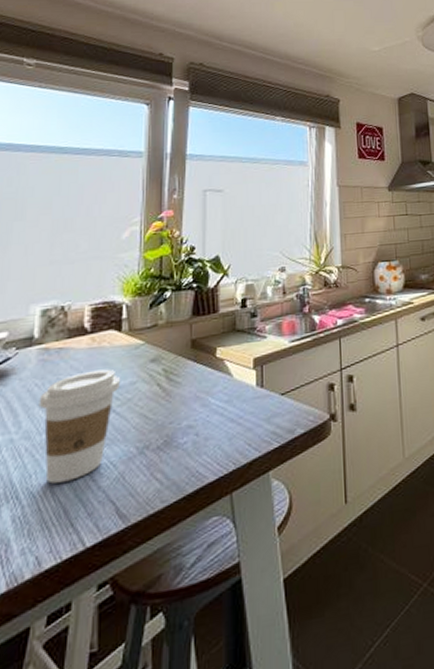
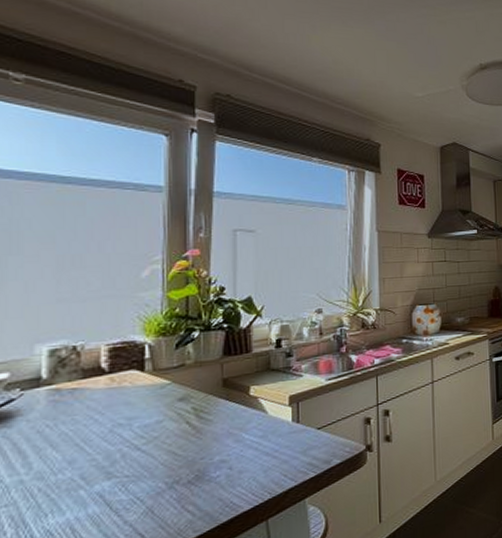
coffee cup: present [38,369,120,484] -> none [51,408,144,521]

